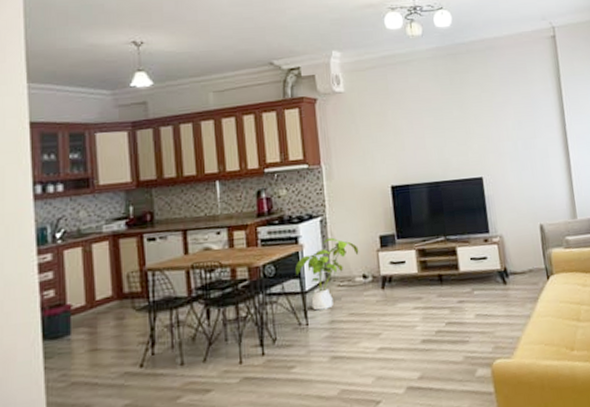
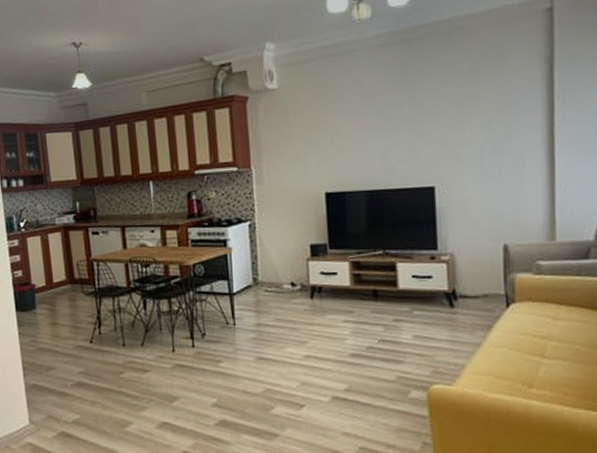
house plant: present [295,237,359,311] -> none [224,243,288,312]

